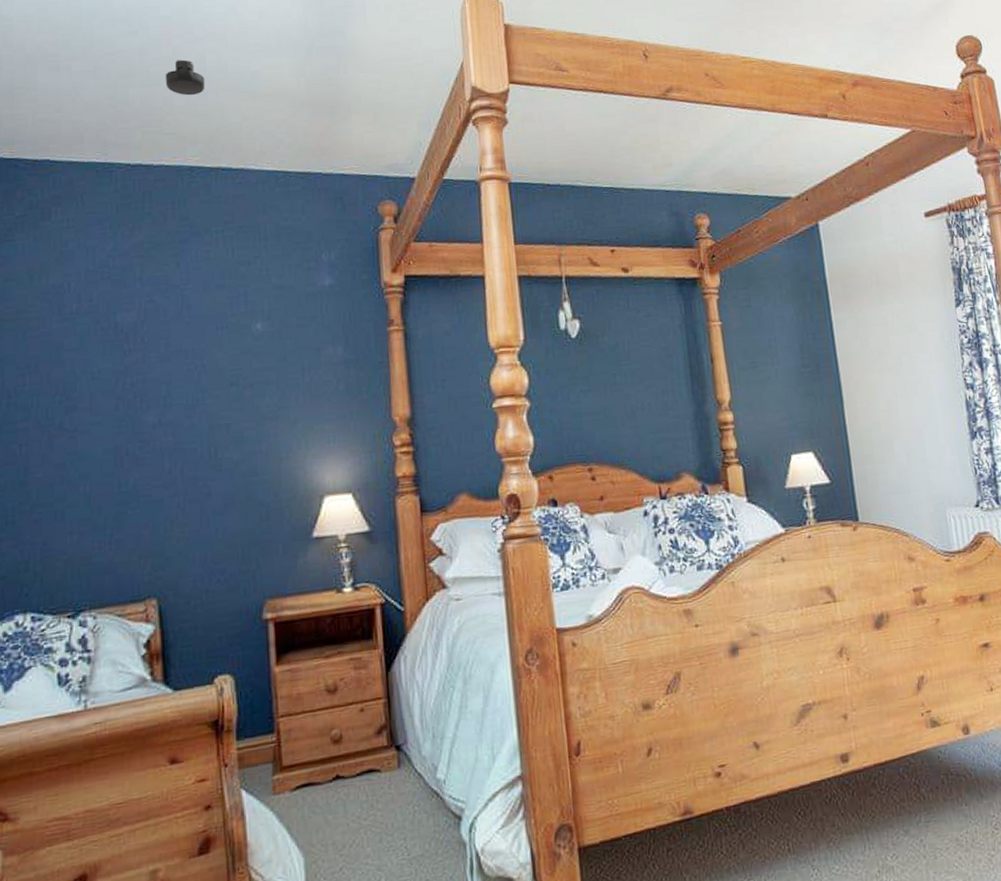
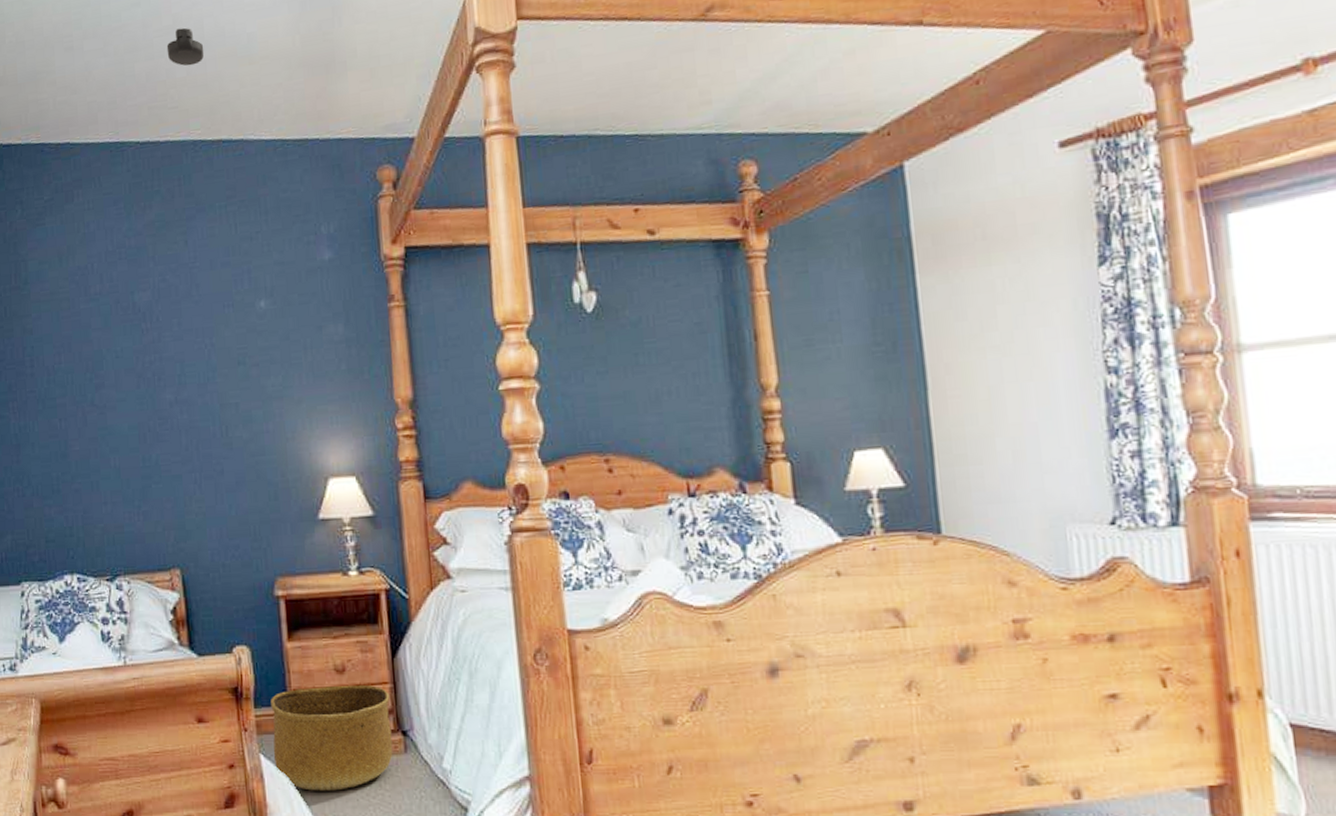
basket: none [255,702,386,822] -> present [271,684,393,791]

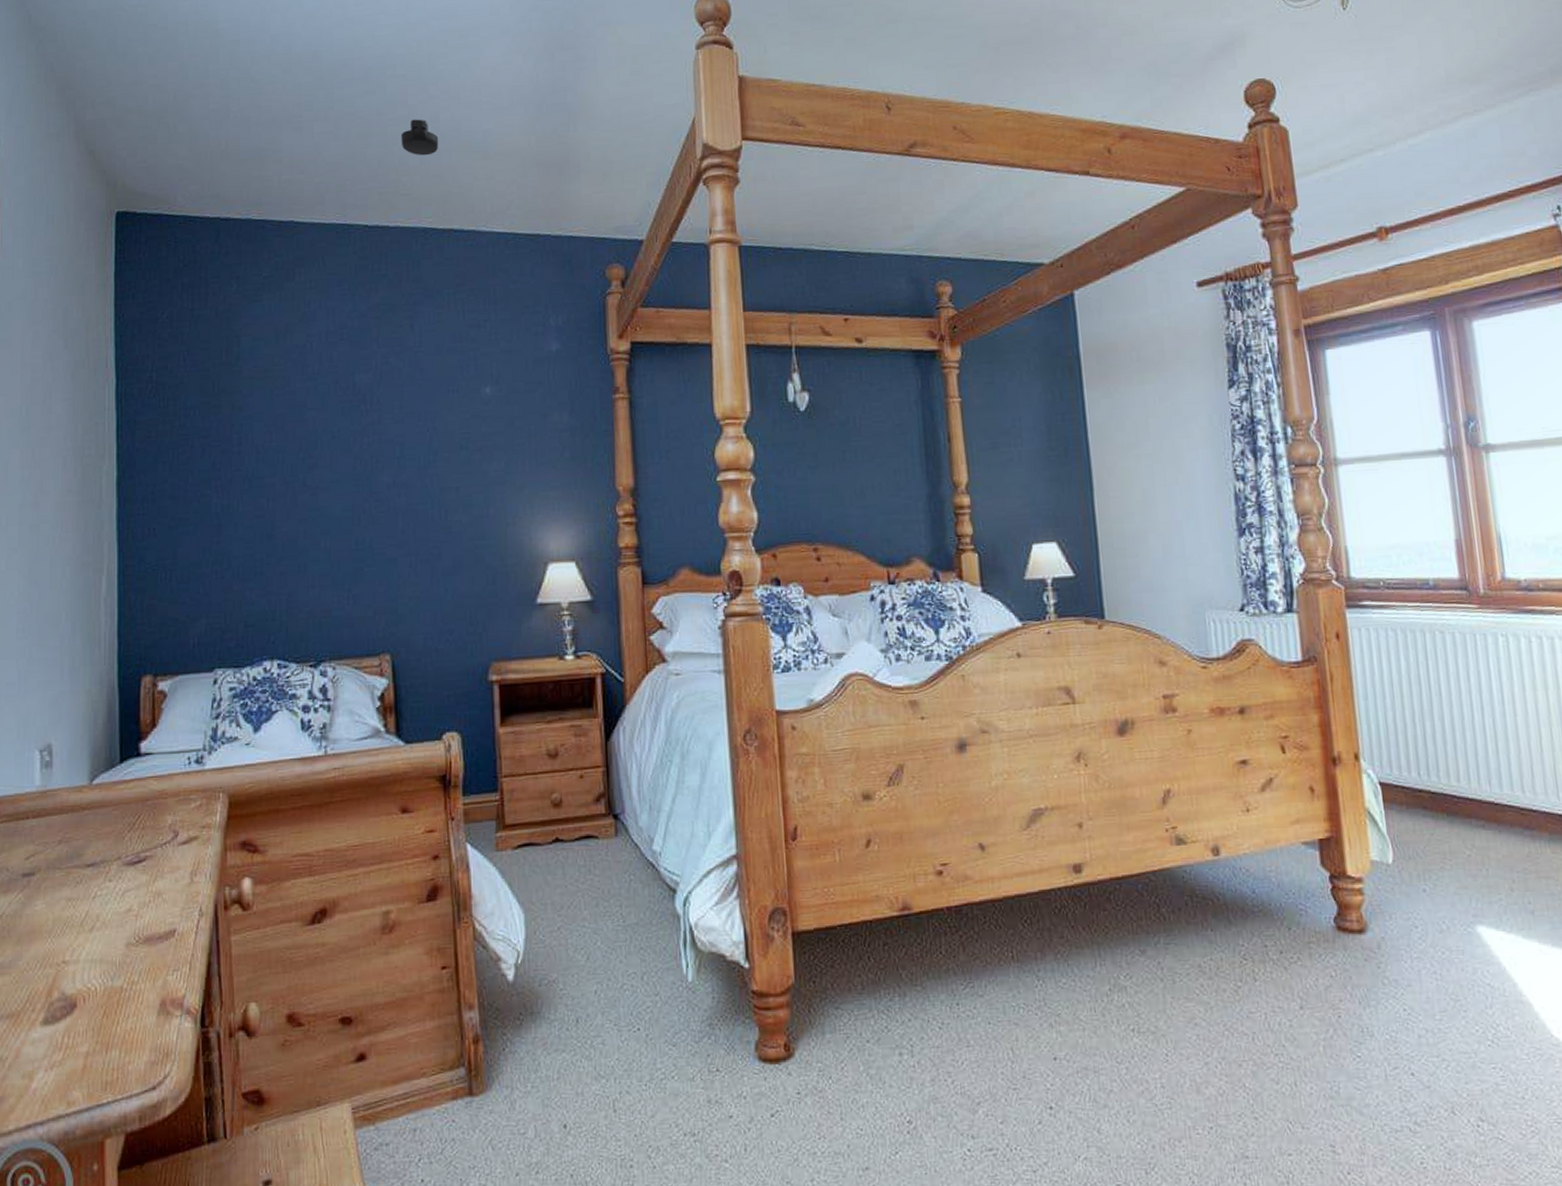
basket: present [271,684,393,791] -> none [480,768,604,879]

